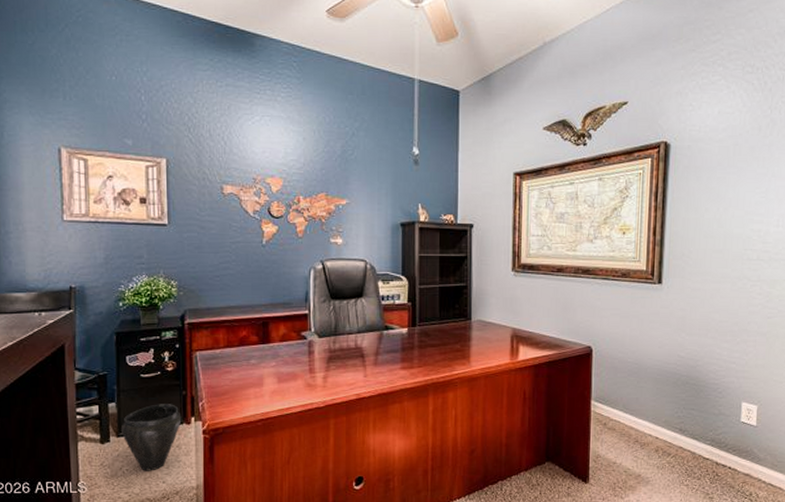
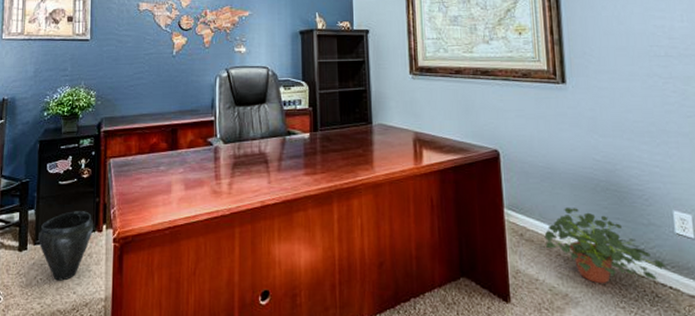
potted plant: none [625,399,729,466] -> present [544,207,667,284]

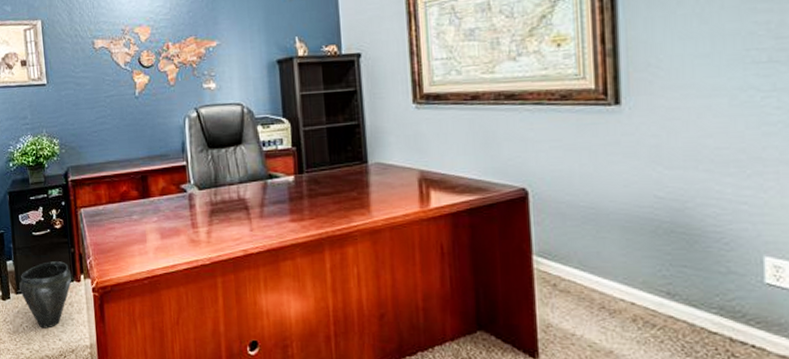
potted plant: present [544,207,667,284] -> none [584,253,750,341]

